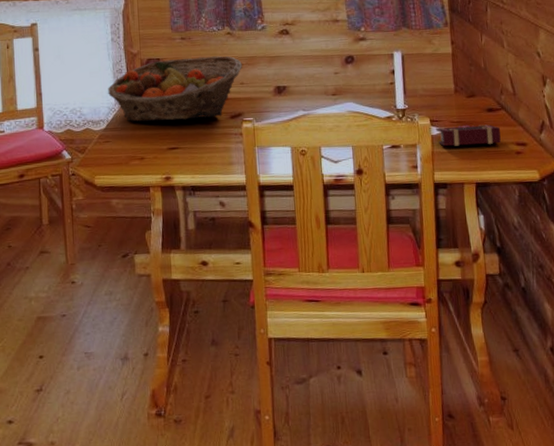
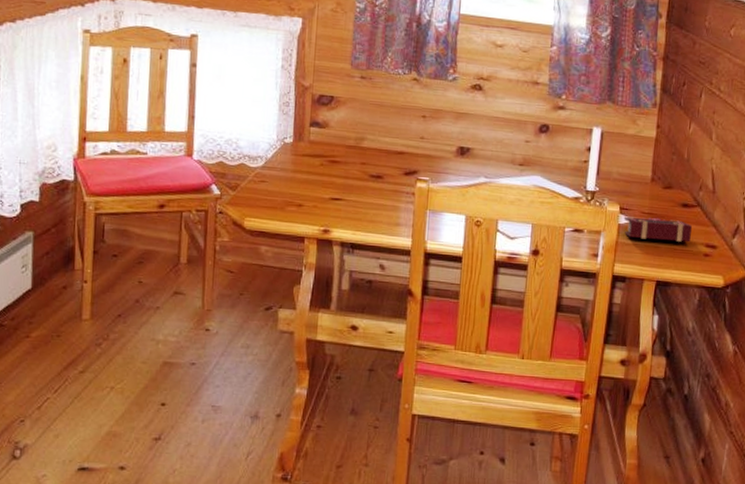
fruit basket: present [107,56,242,122] -> none [269,99,425,171]

